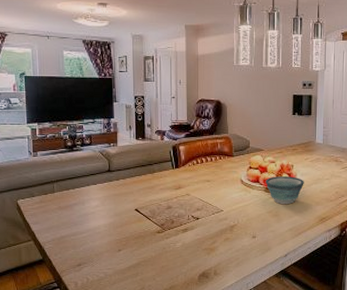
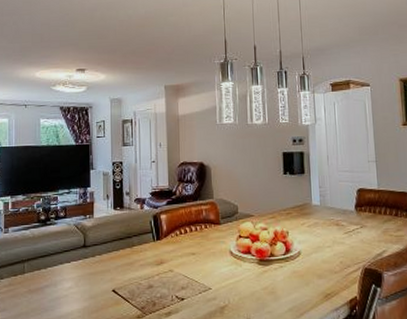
bowl: present [265,176,304,204] -> none [258,245,303,278]

